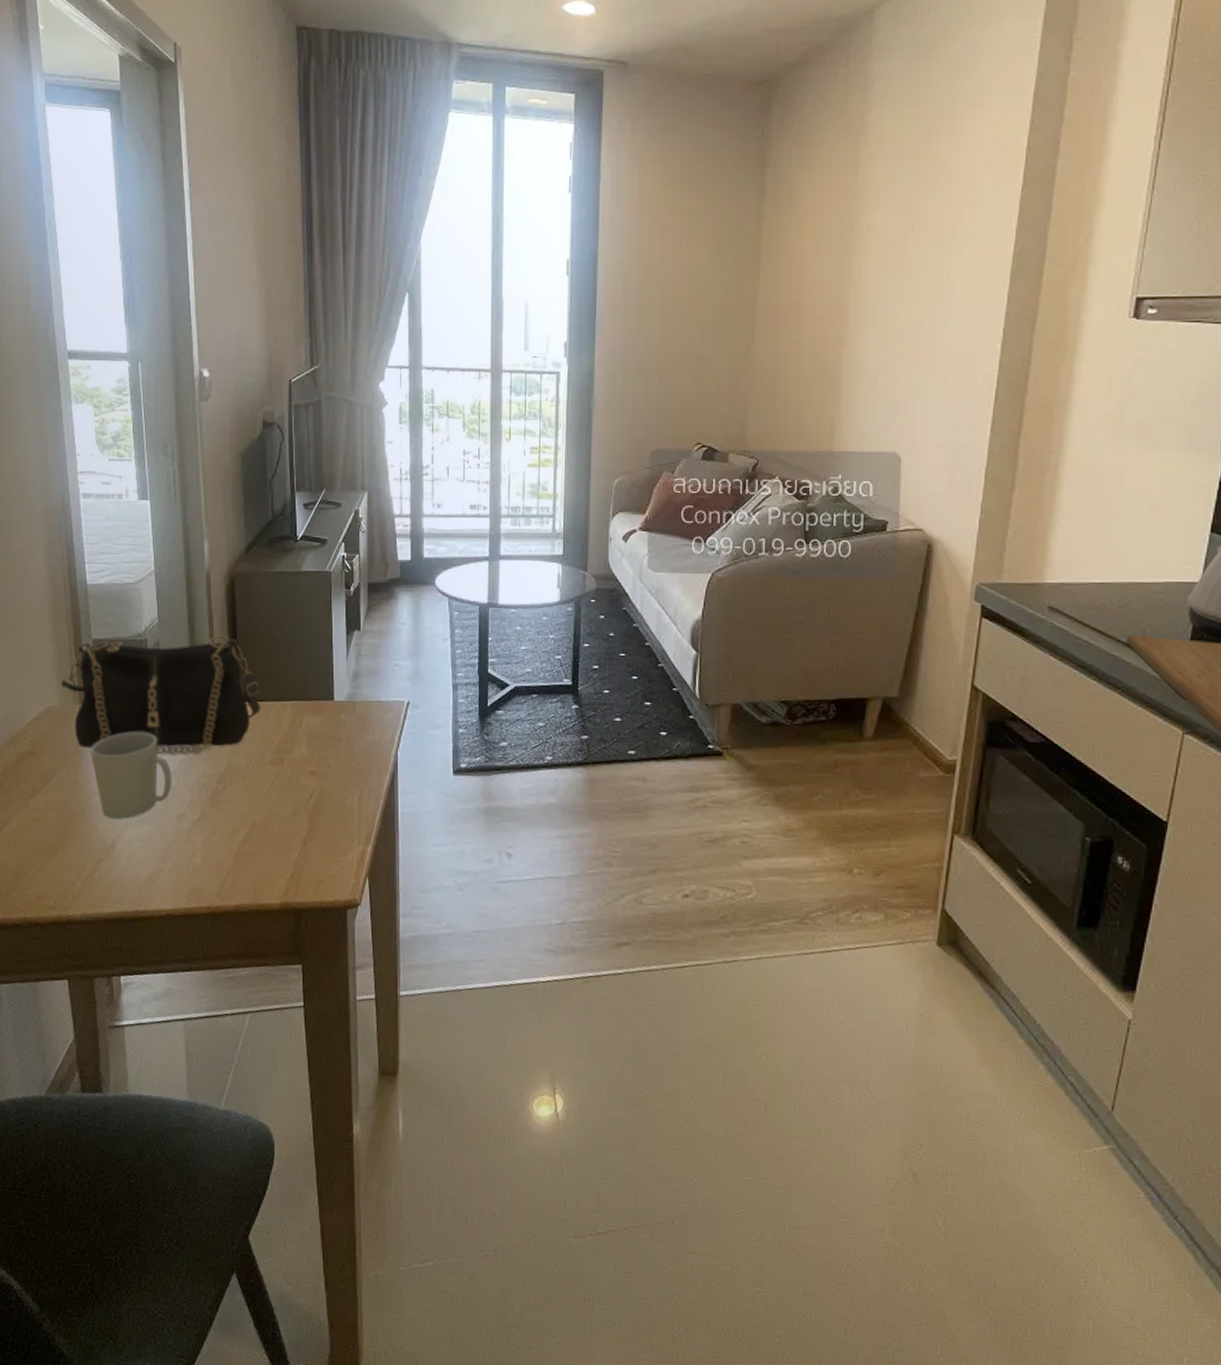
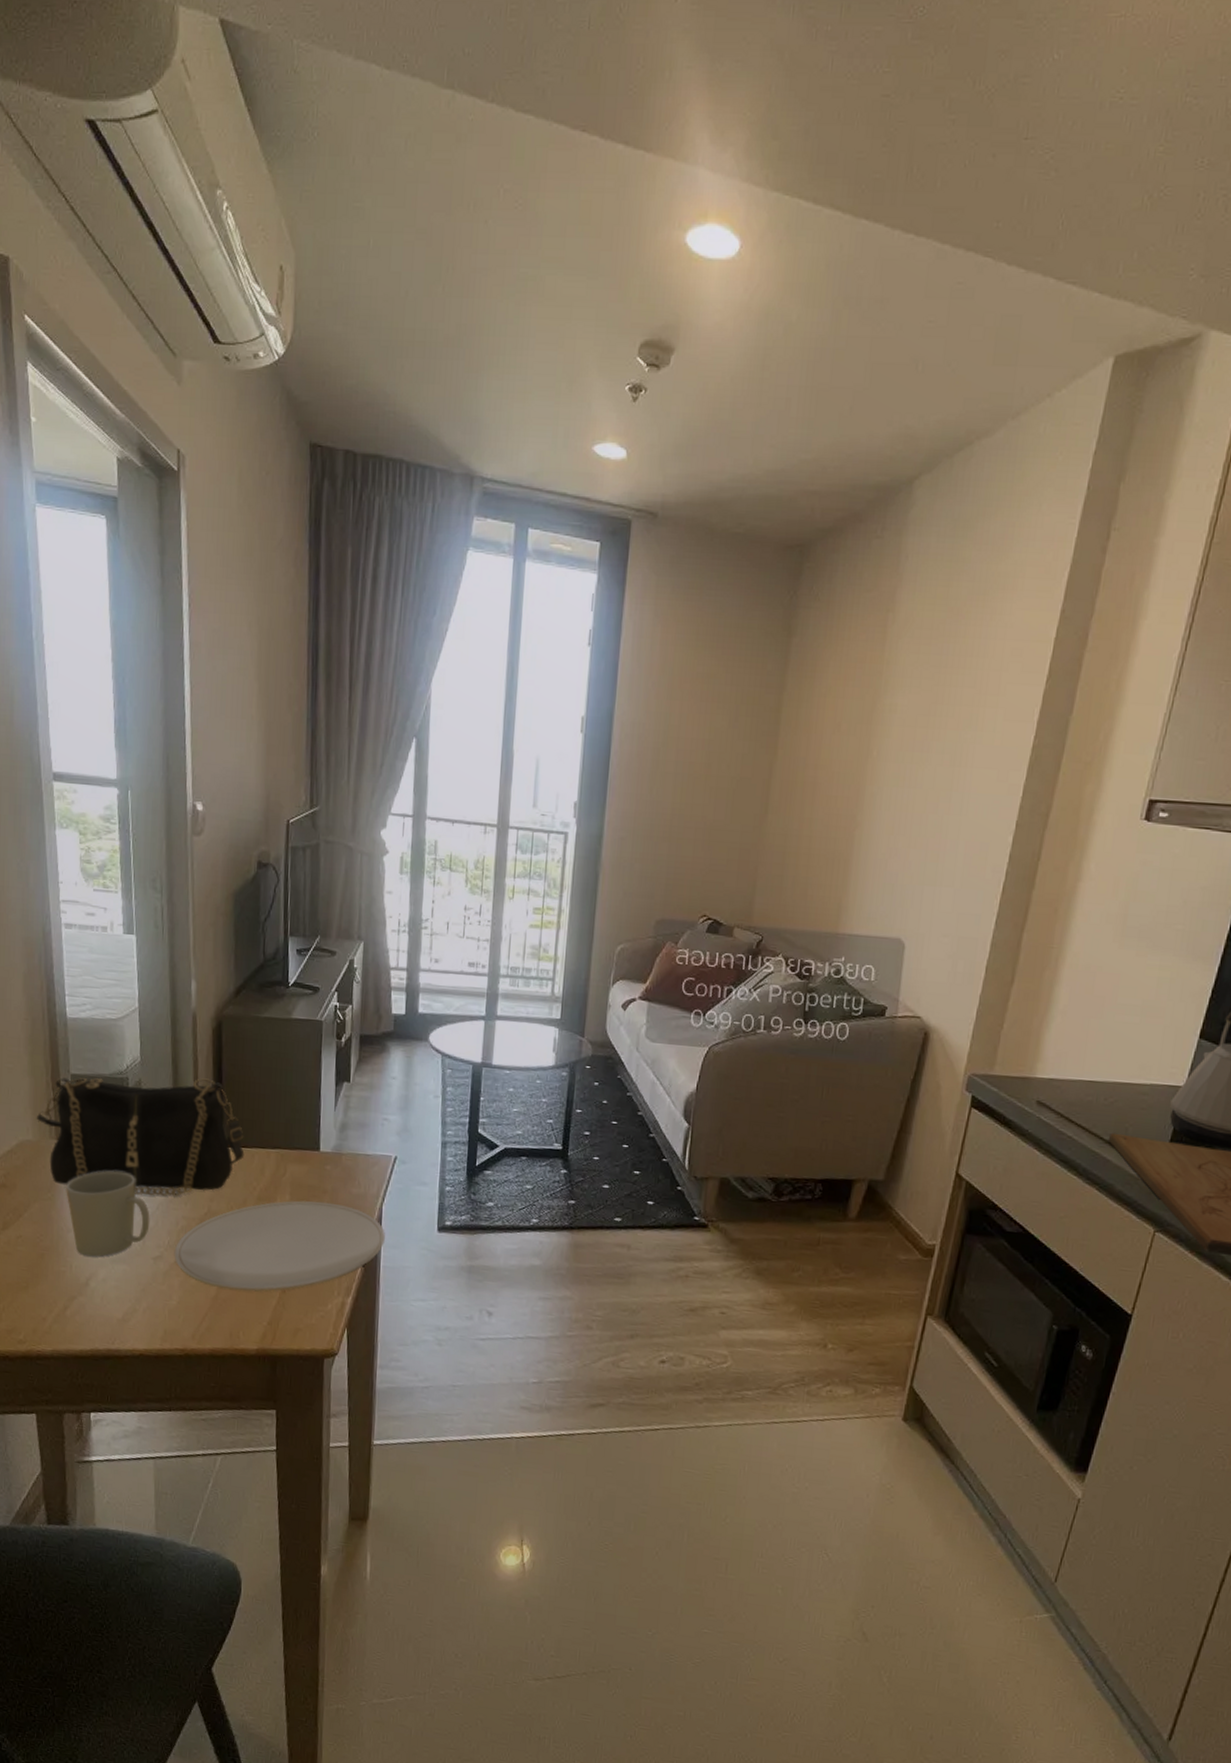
plate: none [196,750,402,846] -> present [174,1200,385,1292]

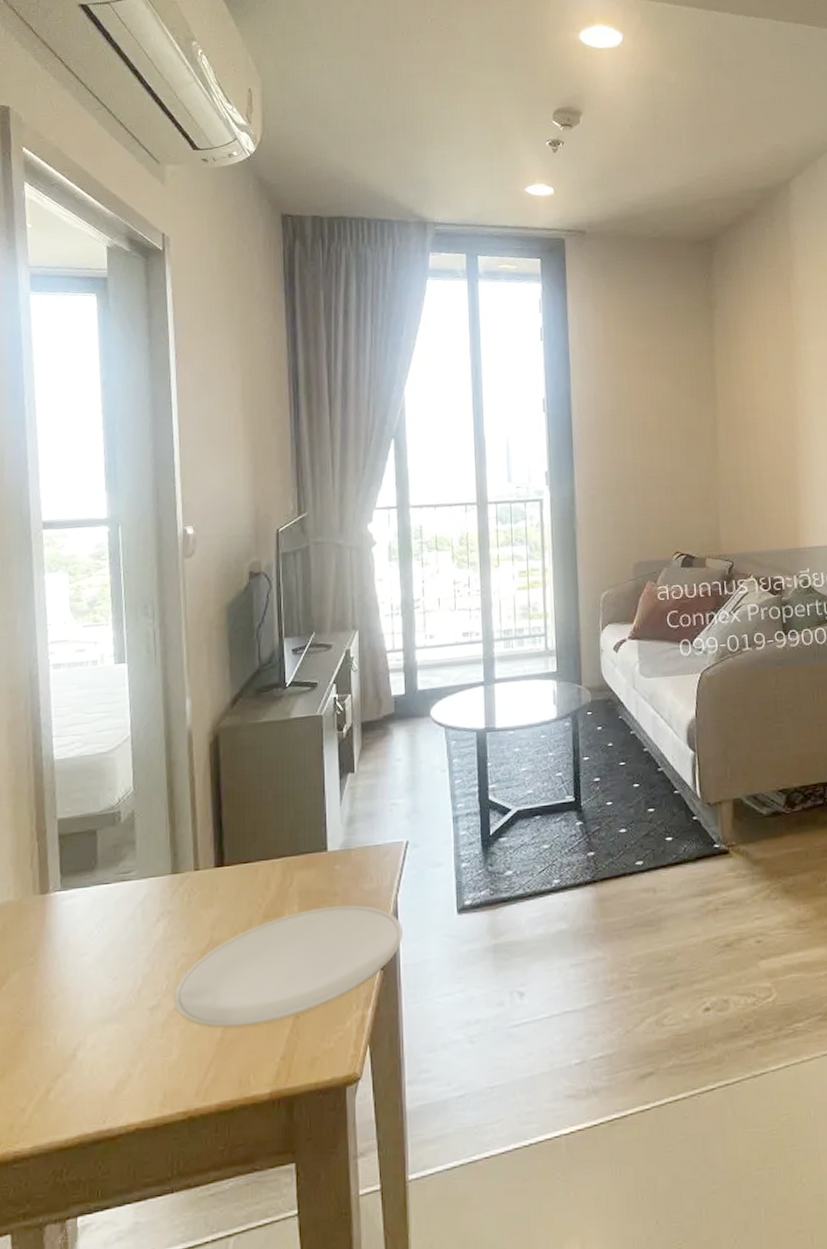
handbag: present [36,1077,245,1196] -> none [18,796,248,945]
mug: present [66,1170,150,1257] -> none [51,916,146,1023]

